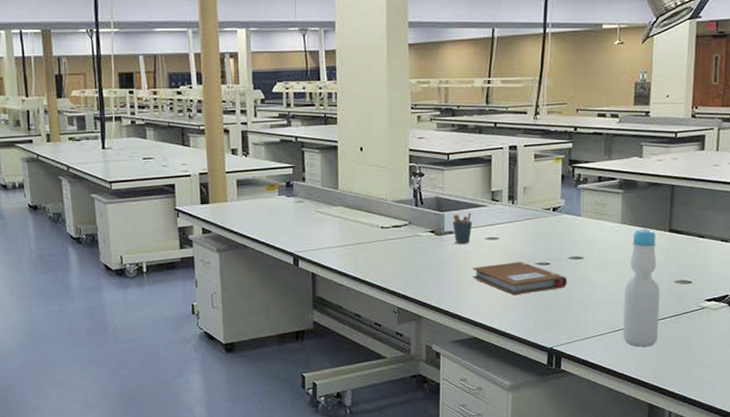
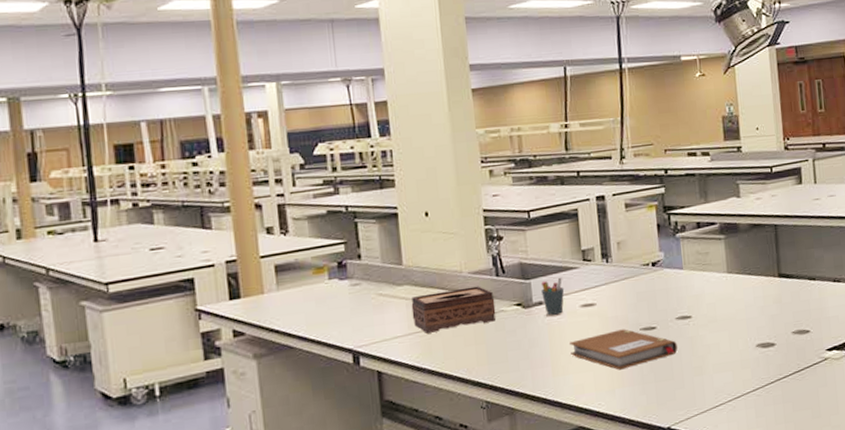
tissue box: none [343,213,412,247] -> present [411,286,496,334]
bottle: present [623,228,660,347] -> none [740,275,784,413]

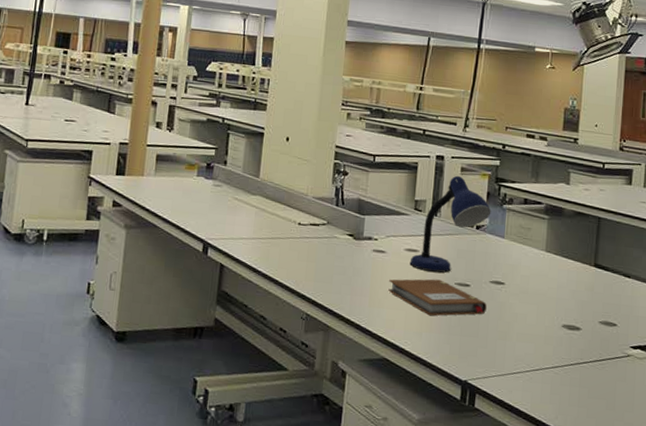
tissue box: present [411,286,496,334] -> none [258,207,331,245]
pen holder: present [541,277,565,315] -> none [372,219,393,252]
desk lamp: none [588,213,665,324] -> present [409,175,491,273]

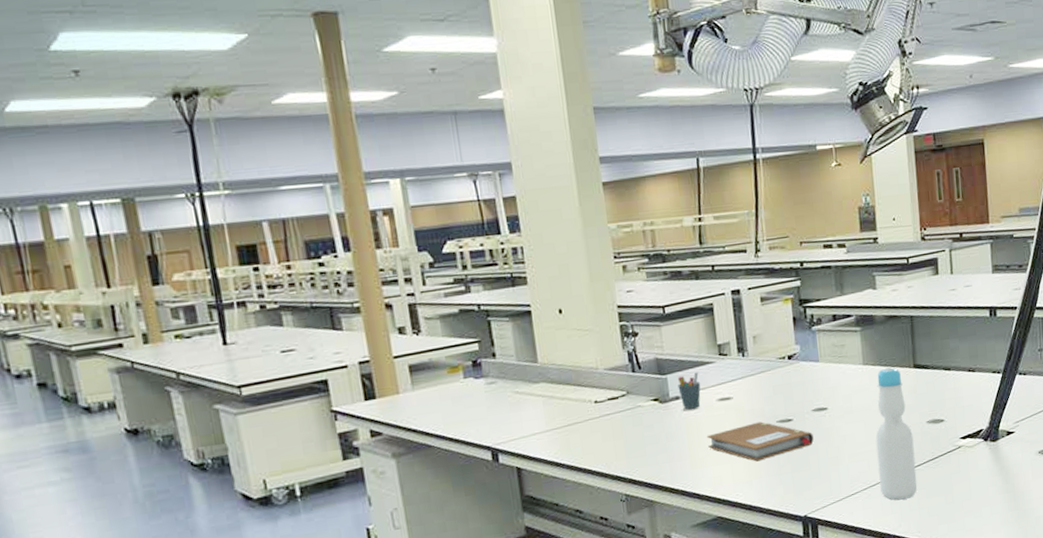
pen holder: none [372,219,393,252] -> present [677,371,701,410]
desk lamp: present [409,175,491,273] -> none [725,307,801,417]
bottle: none [543,259,583,393] -> present [876,366,918,500]

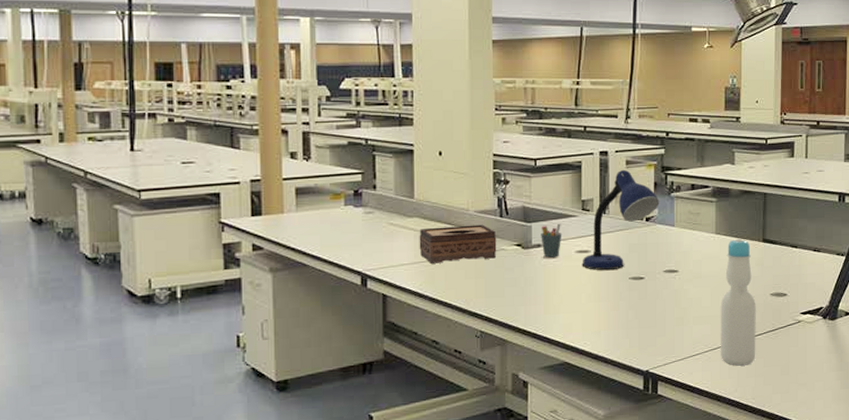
tissue box: none [548,382,633,430] -> present [419,224,497,264]
notebook: present [707,421,814,462] -> none [563,276,662,314]
desk lamp: none [725,307,801,417] -> present [582,169,660,270]

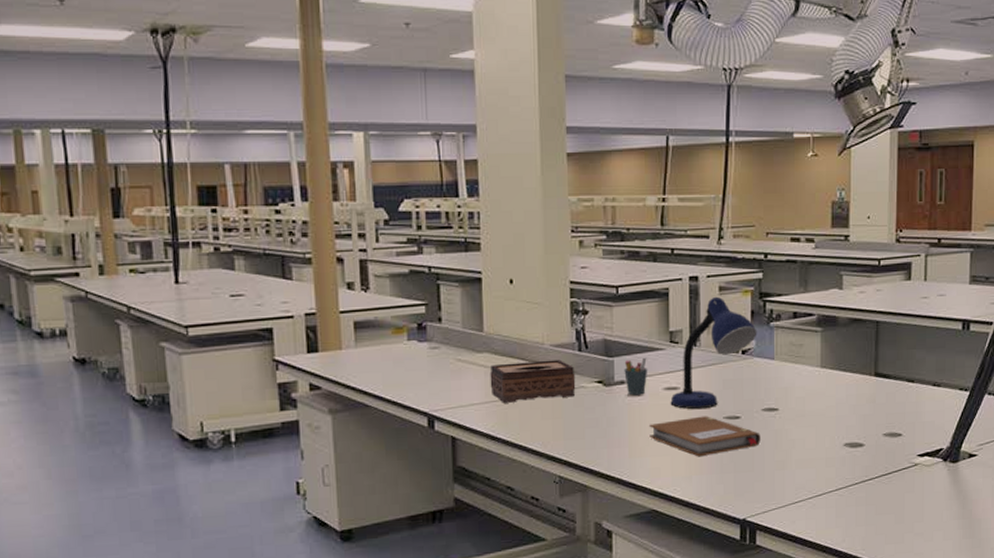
notebook: none [563,276,662,314] -> present [649,416,761,457]
bottle: present [721,238,756,366] -> none [827,372,867,514]

